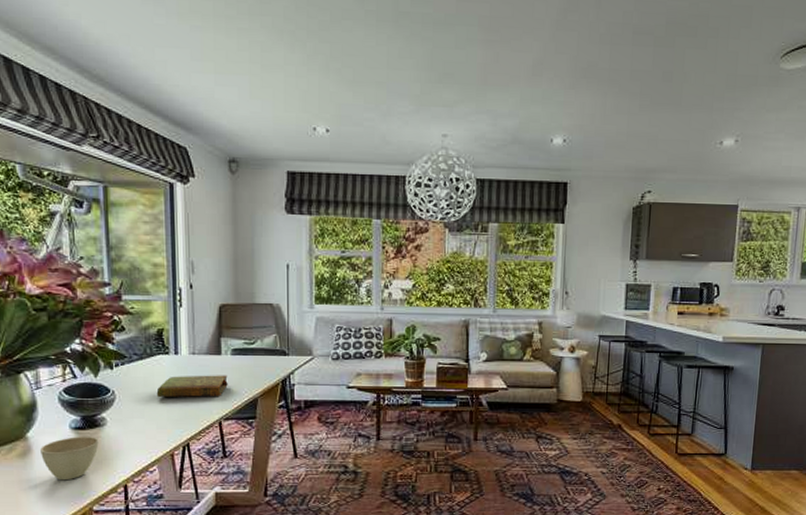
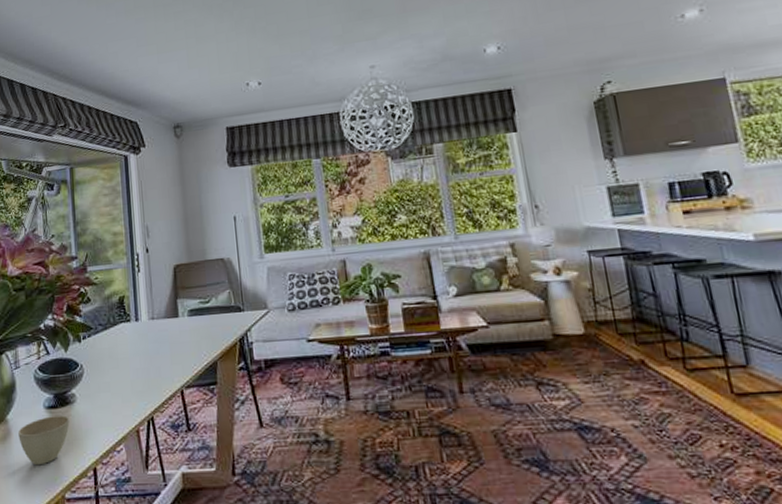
book: present [156,375,228,398] -> none [120,338,187,369]

